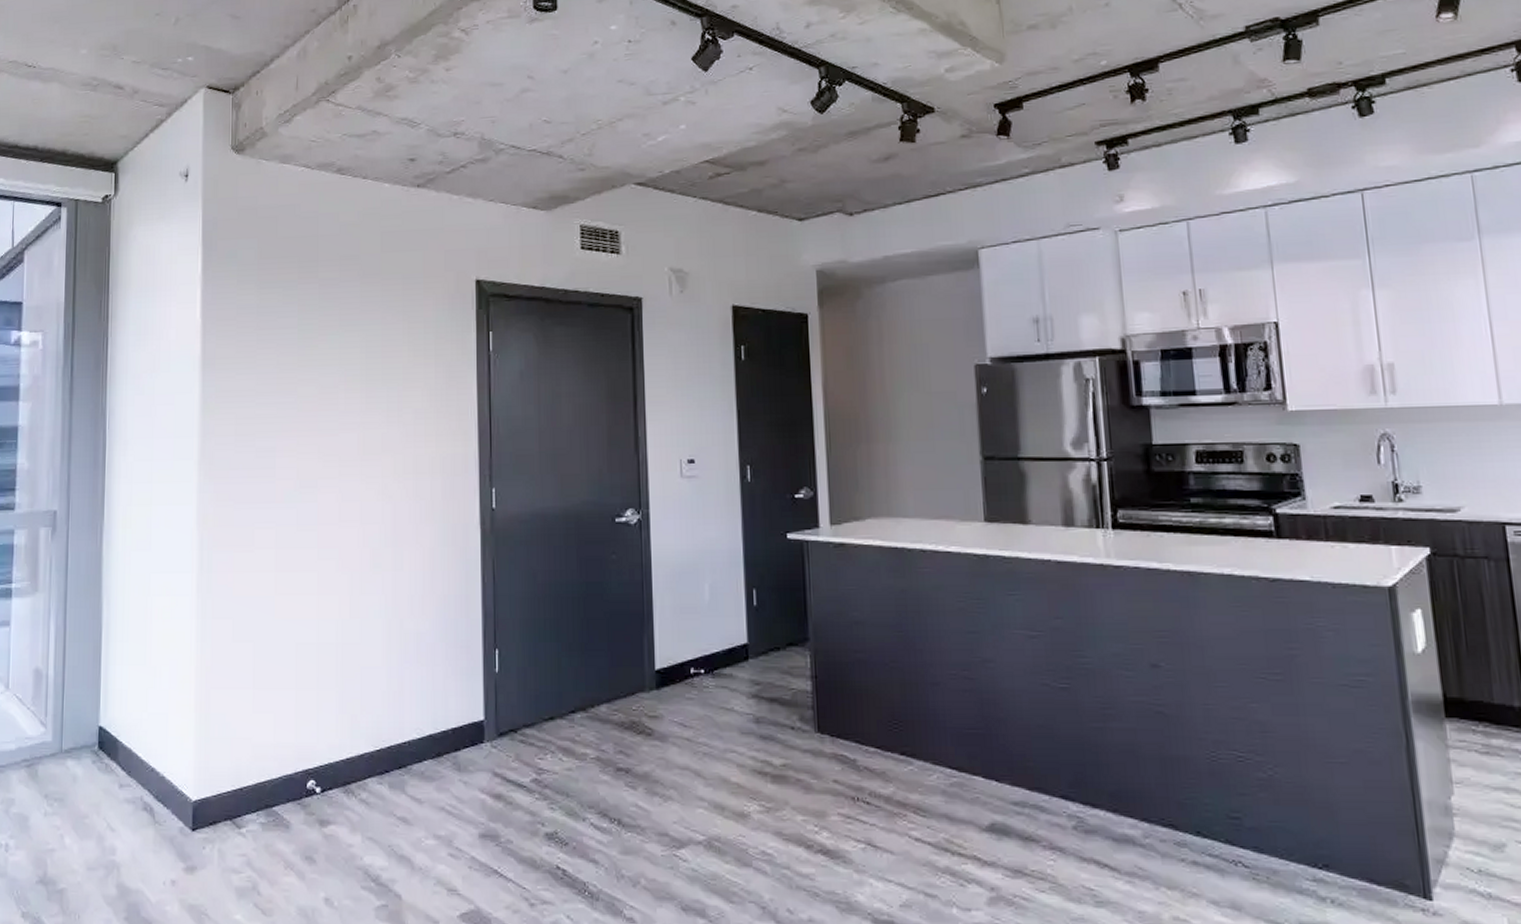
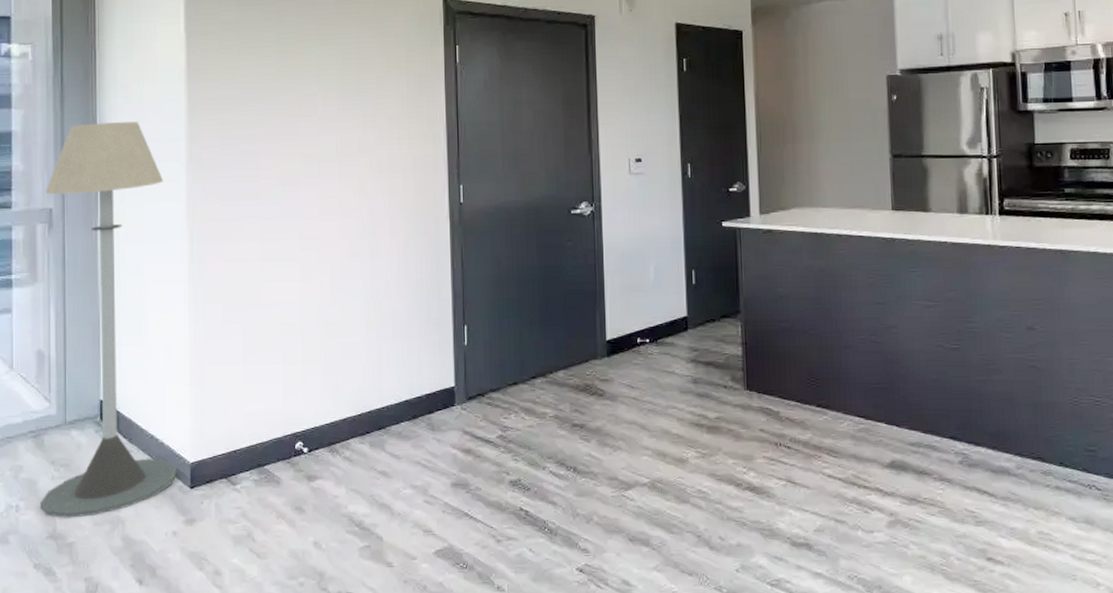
floor lamp: none [30,416,178,861] -> present [39,122,177,518]

